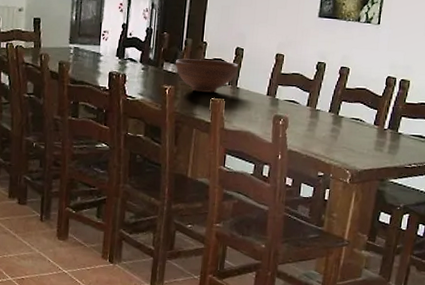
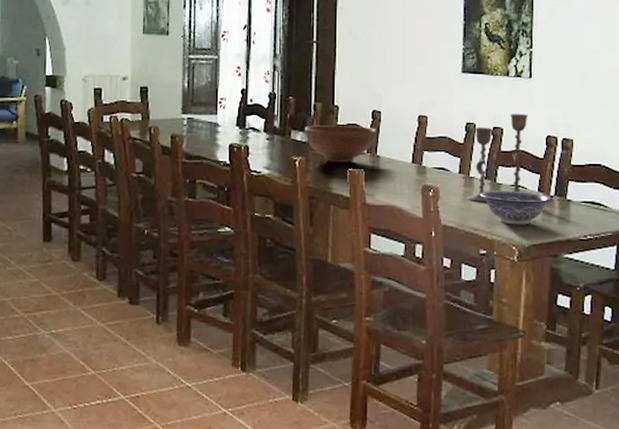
candlestick: none [311,56,373,132] -> present [466,114,528,202]
decorative bowl: none [323,122,386,153] -> present [479,190,553,225]

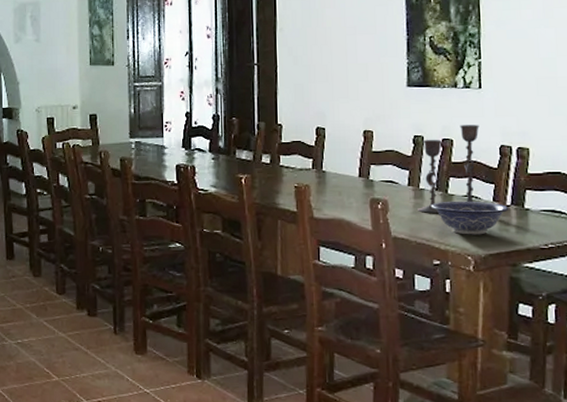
fruit bowl: present [305,125,376,163] -> none [249,143,321,179]

